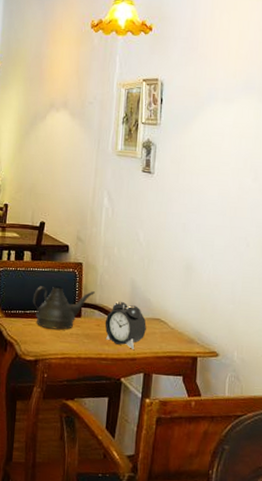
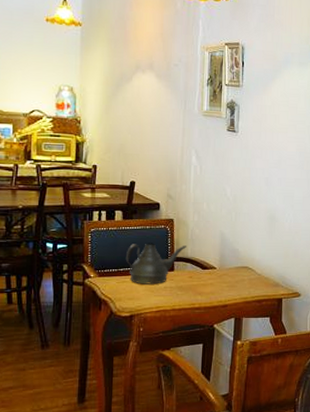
alarm clock: present [105,301,147,349] -> none [197,253,236,297]

